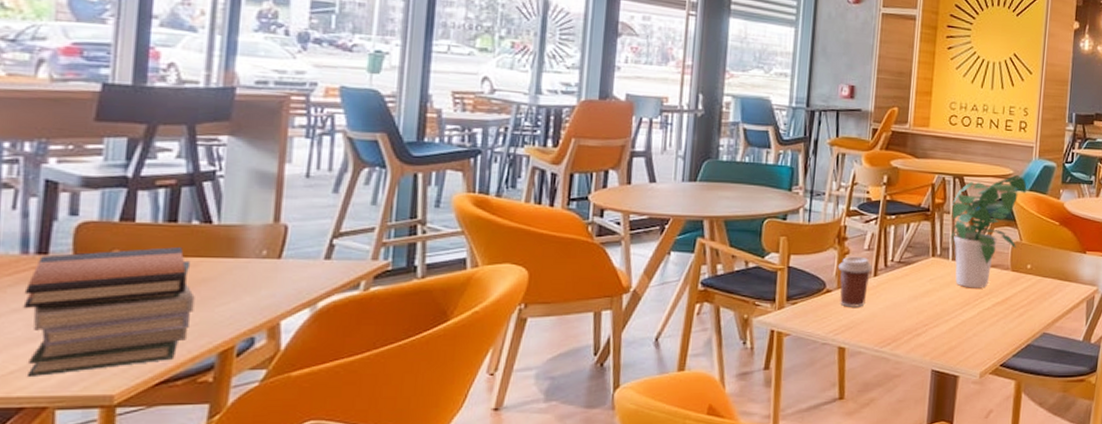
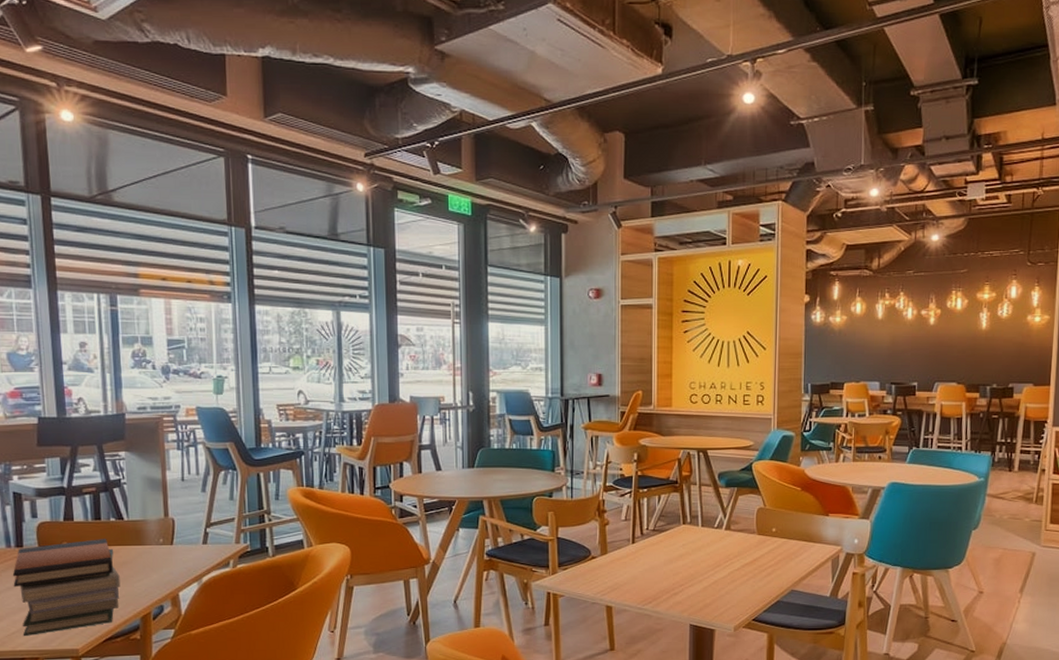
coffee cup: present [837,256,872,307] -> none [600,526,630,571]
potted plant: present [950,174,1027,289] -> none [697,445,768,551]

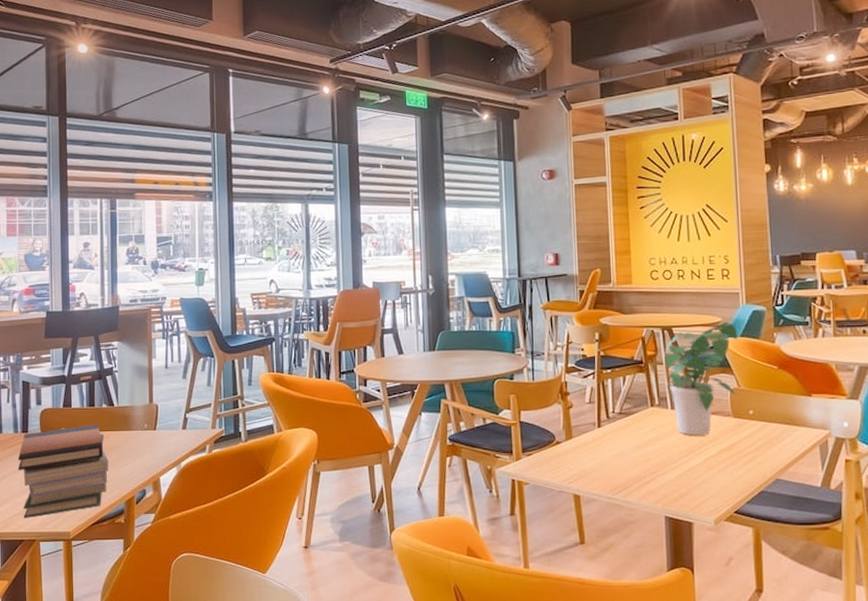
potted plant: none [697,445,768,551] -> present [663,321,738,436]

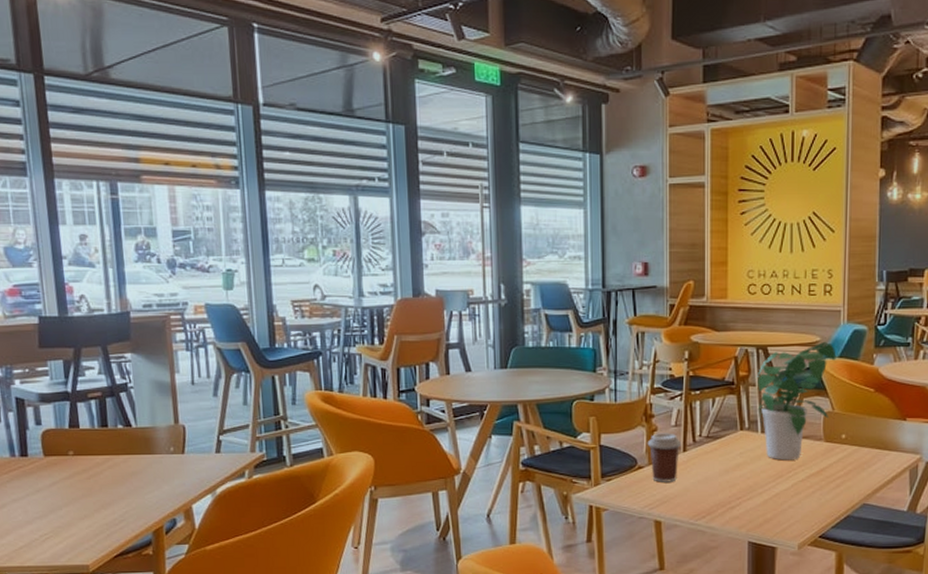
book stack: present [17,424,109,519] -> none [17,447,131,552]
coffee cup: none [563,409,595,457] -> present [647,433,681,482]

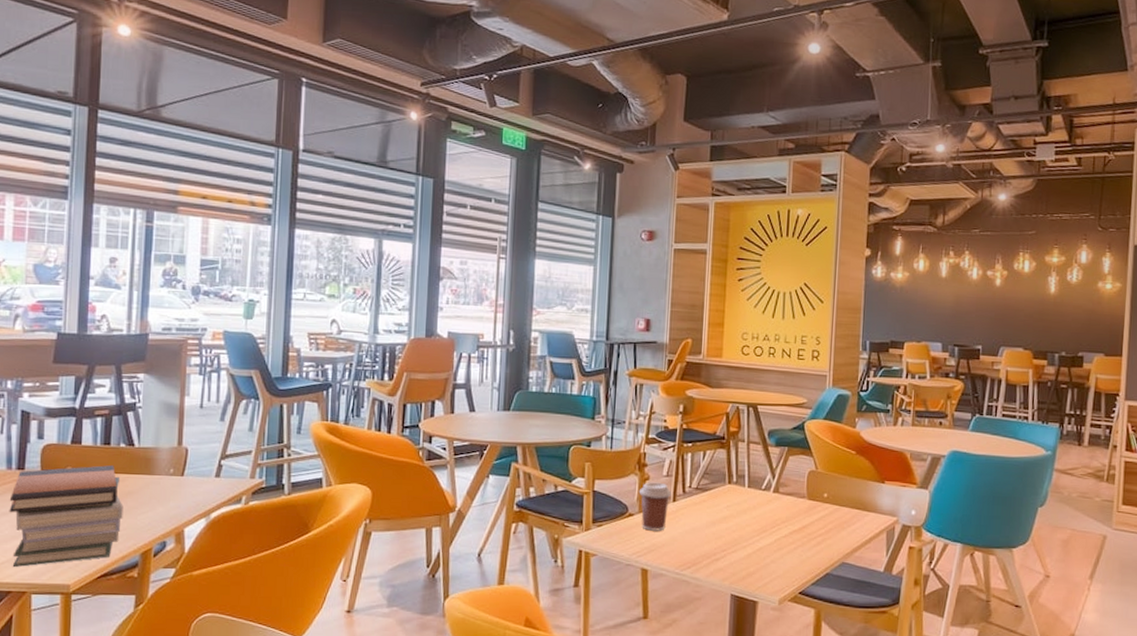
book stack: none [17,447,131,552] -> present [9,465,123,568]
potted plant: present [756,341,837,461] -> none [745,403,821,516]

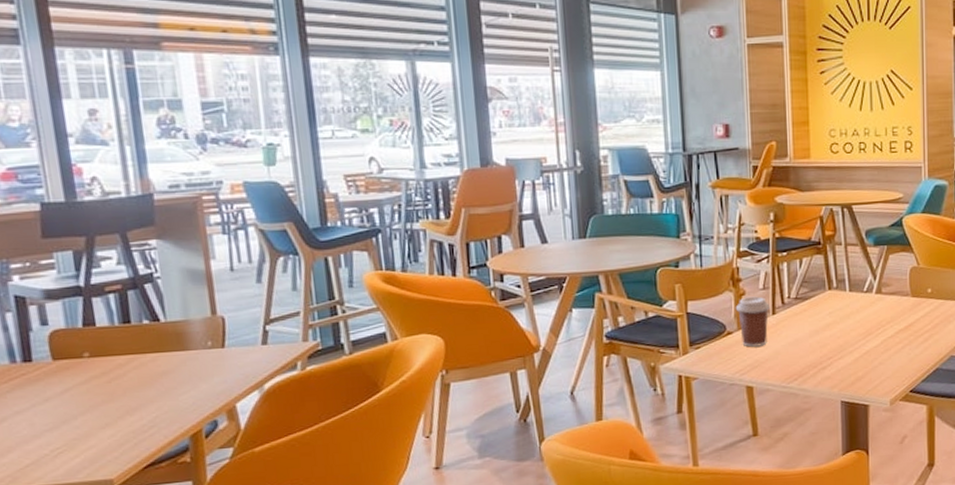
book stack: present [9,465,123,568] -> none [20,345,162,469]

